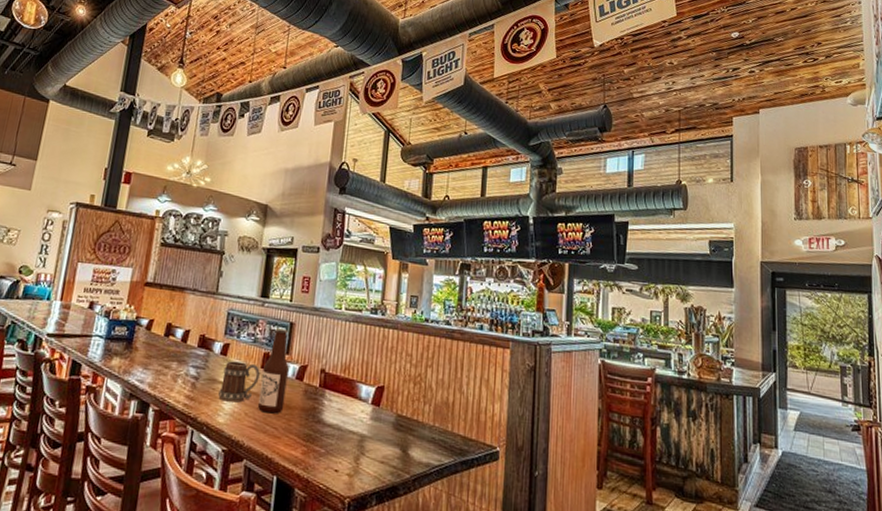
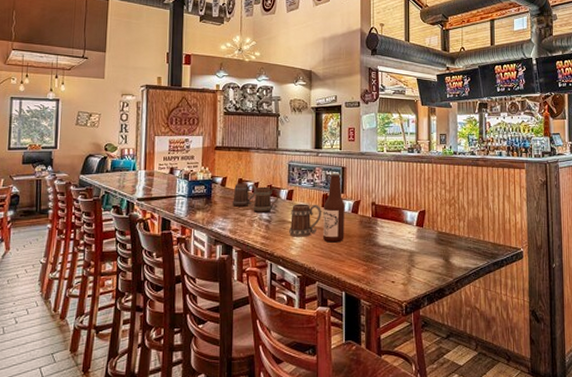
beer mug: none [156,328,187,358] -> present [233,183,257,207]
beer mug: none [179,335,213,368] -> present [253,186,279,213]

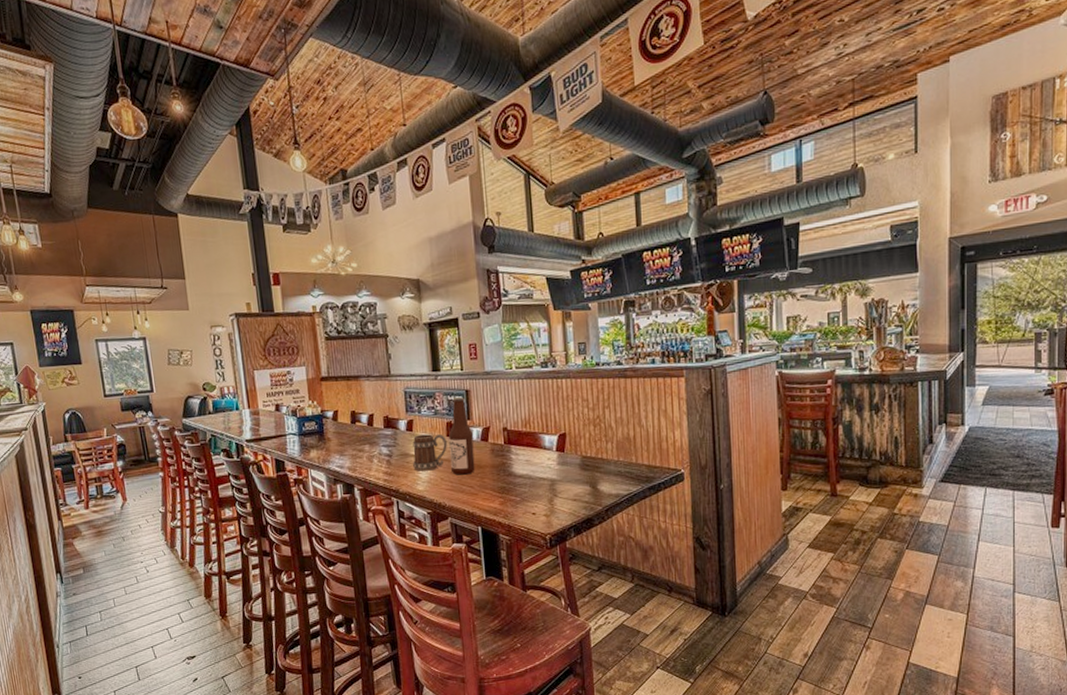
beer mug: present [233,183,257,207] -> none [347,415,373,442]
beer mug: present [253,186,279,213] -> none [370,418,398,447]

